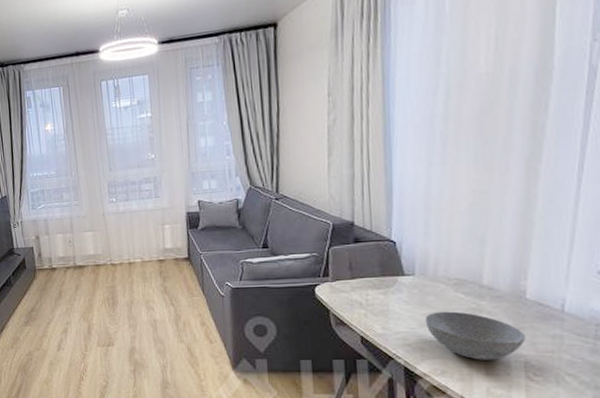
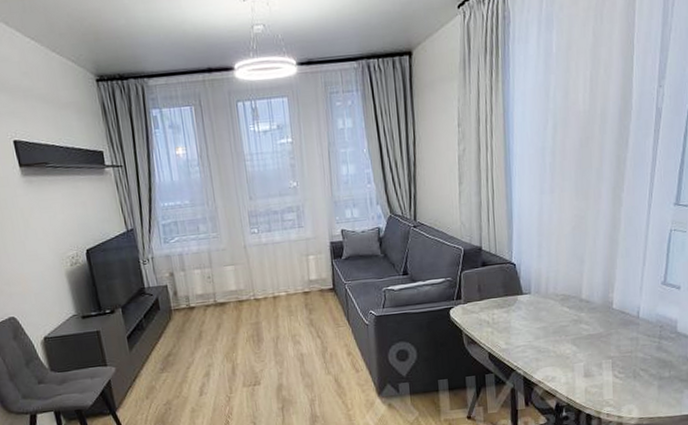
bowl: present [425,311,526,360] -> none [539,323,613,365]

